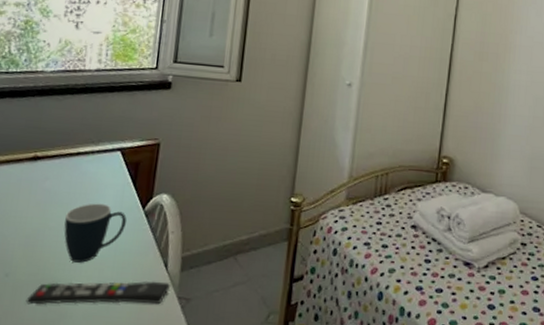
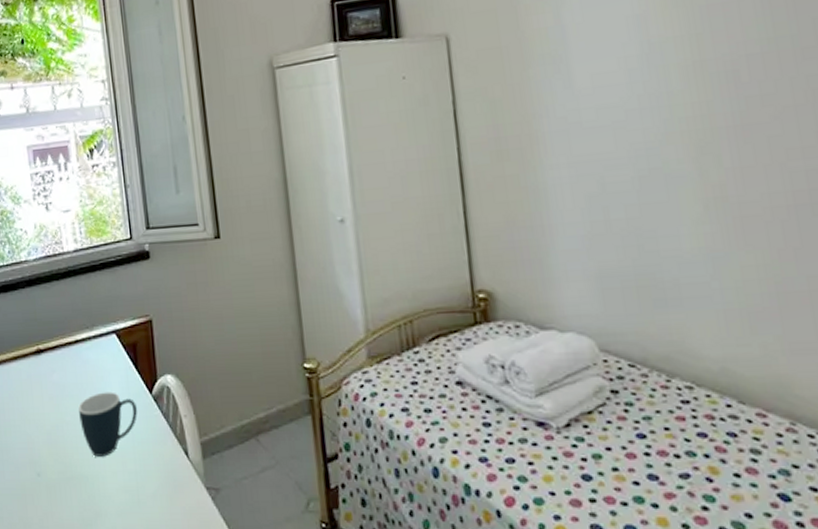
remote control: present [25,280,171,305] -> none [61,471,197,504]

